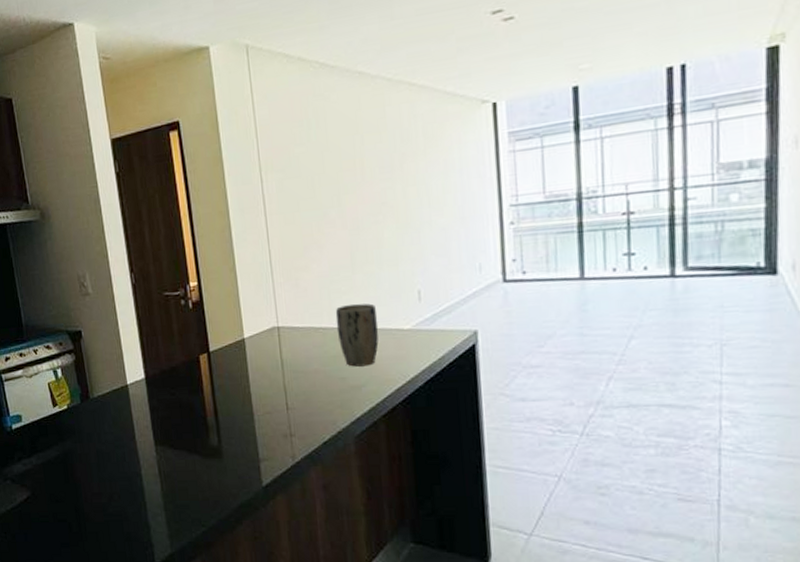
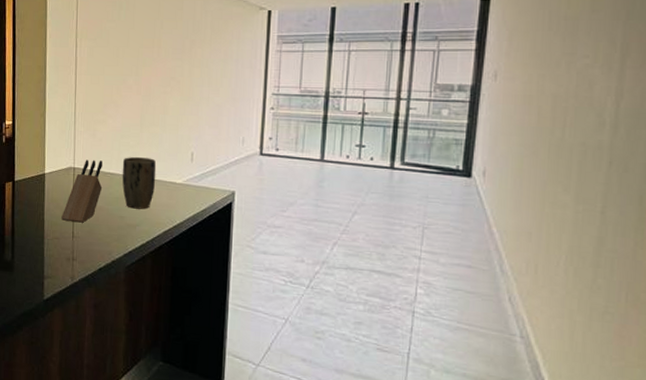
knife block: none [270,314,315,392] -> present [61,160,103,223]

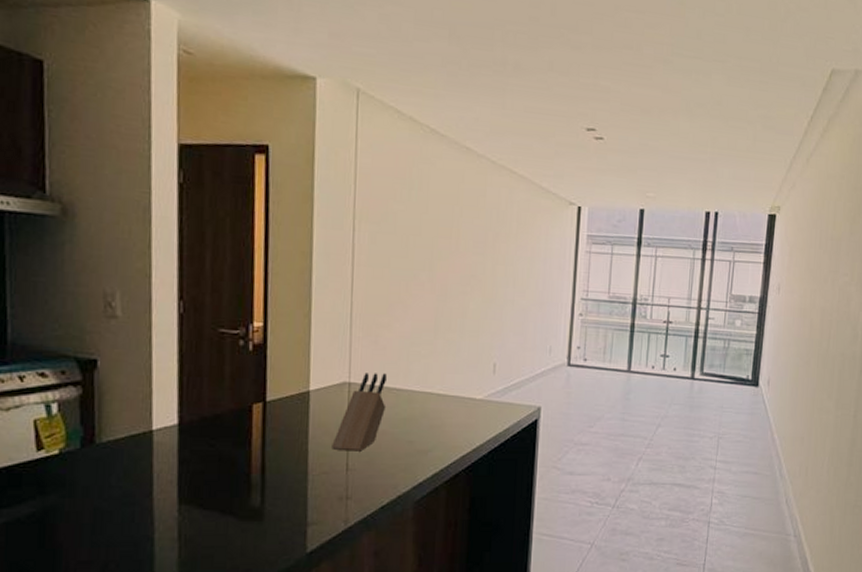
plant pot: present [122,156,157,209] -> none [411,368,453,431]

